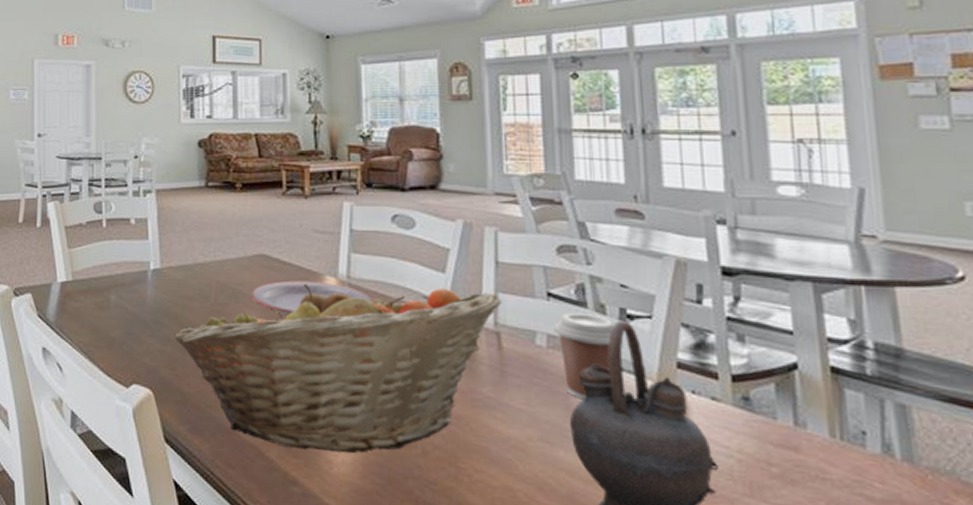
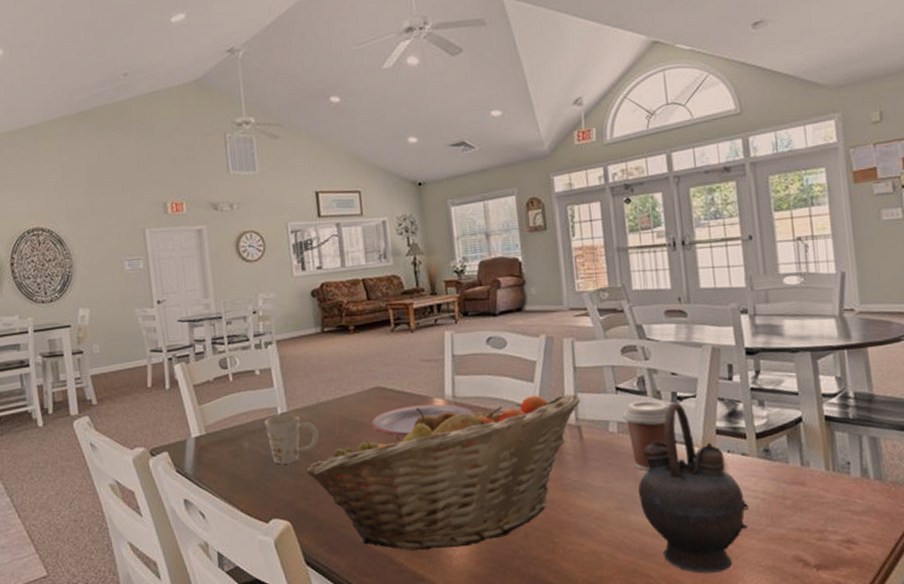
mug: none [135,270,192,326] -> present [264,414,319,465]

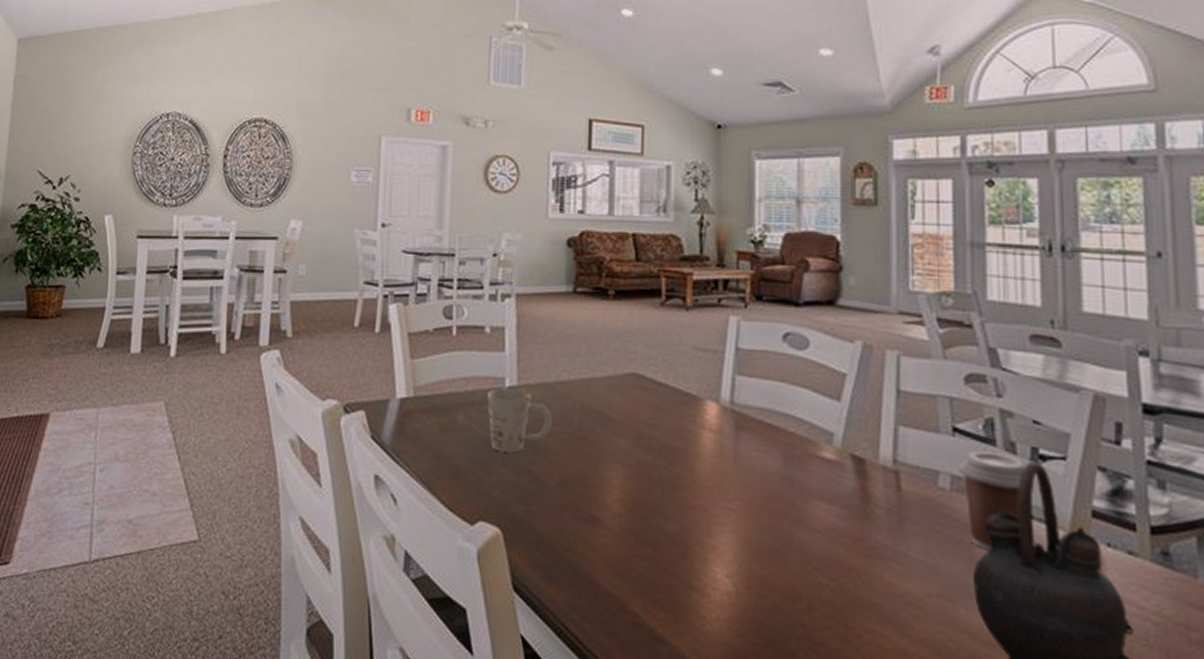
fruit basket: present [306,394,581,551] -> none [529,409,903,608]
plate: present [371,404,476,438] -> none [620,404,759,445]

